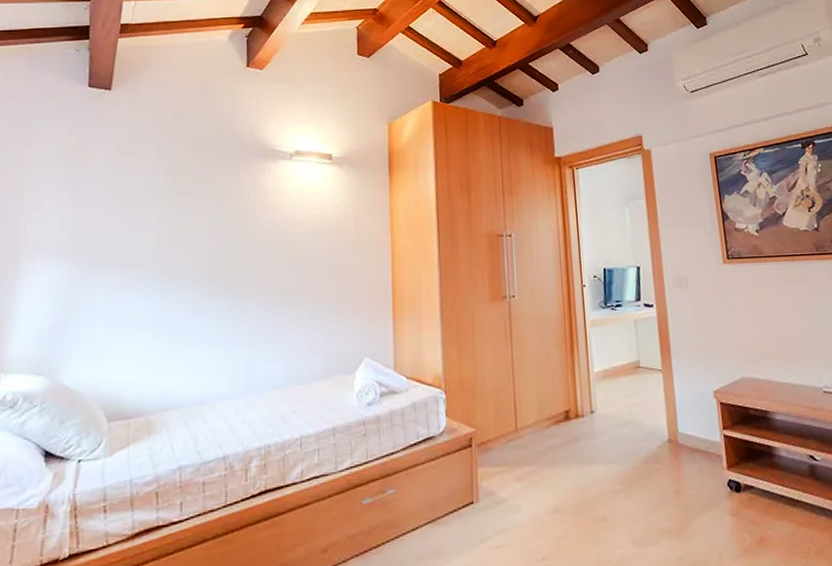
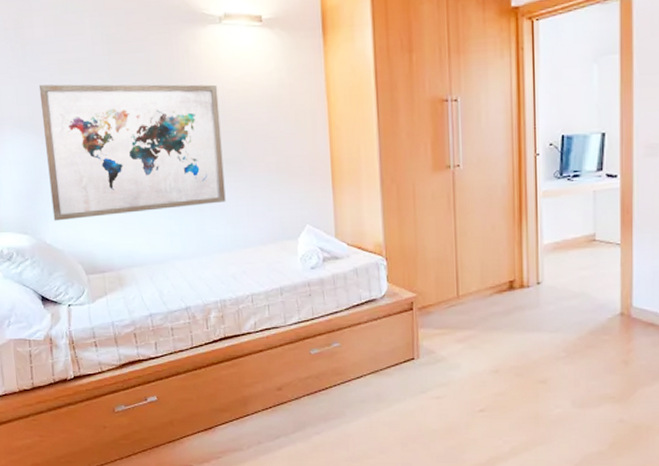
wall art: none [78,211,283,360] -> present [38,84,226,221]

